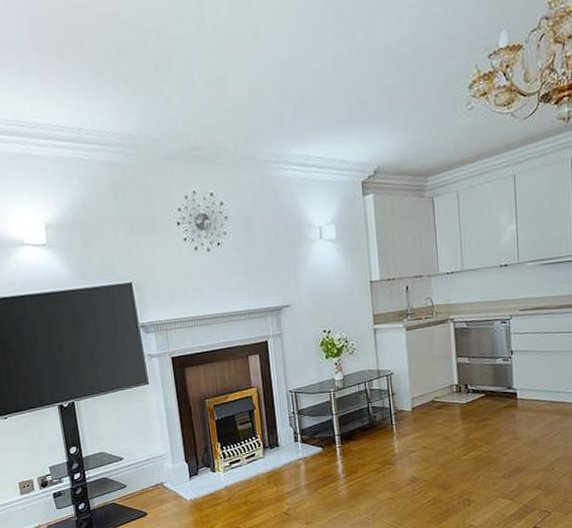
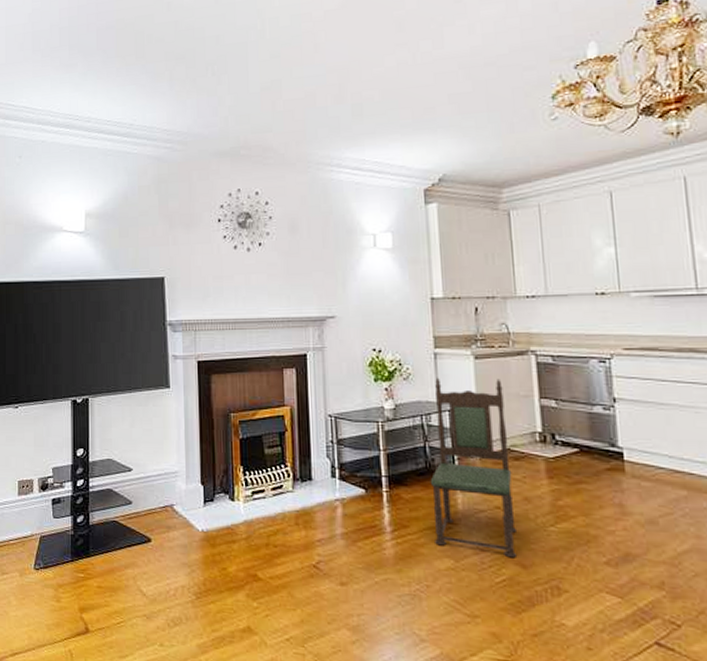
dining chair: none [373,345,440,484] -> present [430,377,518,558]

